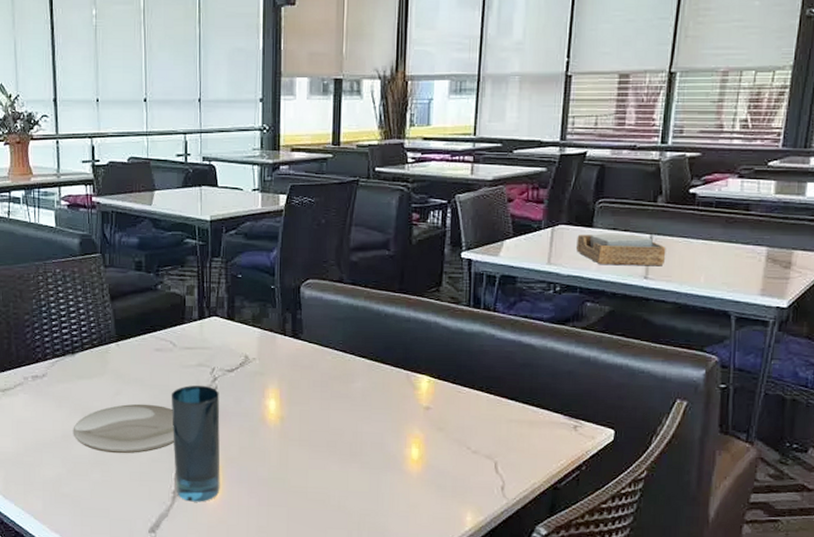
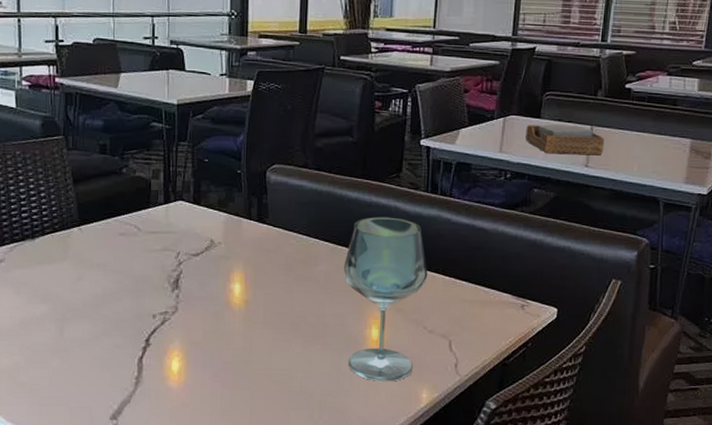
plate: present [73,403,175,454] -> none [32,289,139,341]
cup: present [171,385,221,502] -> none [135,270,185,387]
wine glass: none [381,332,471,503] -> present [343,217,428,382]

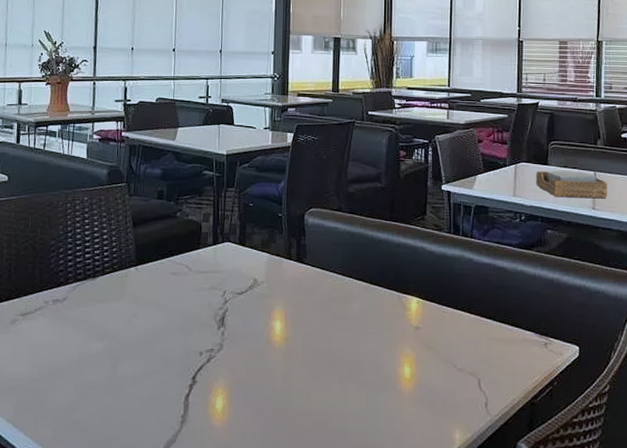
wine glass: present [343,217,428,382] -> none [376,257,455,422]

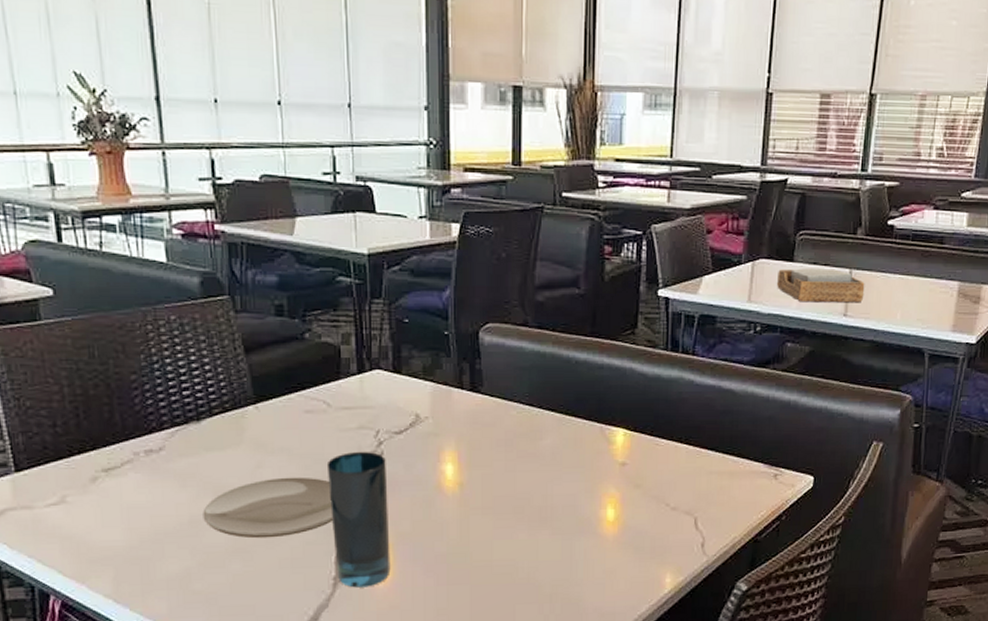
plate: none [88,326,186,378] -> present [203,477,334,539]
cup: none [184,308,229,426] -> present [326,452,391,588]

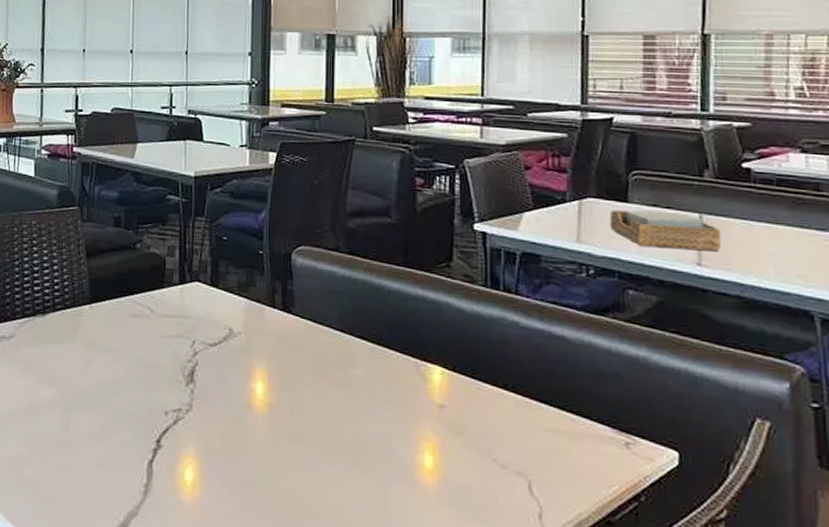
plate: present [203,477,334,539] -> none [38,375,149,435]
cup: present [326,452,391,588] -> none [146,359,200,501]

